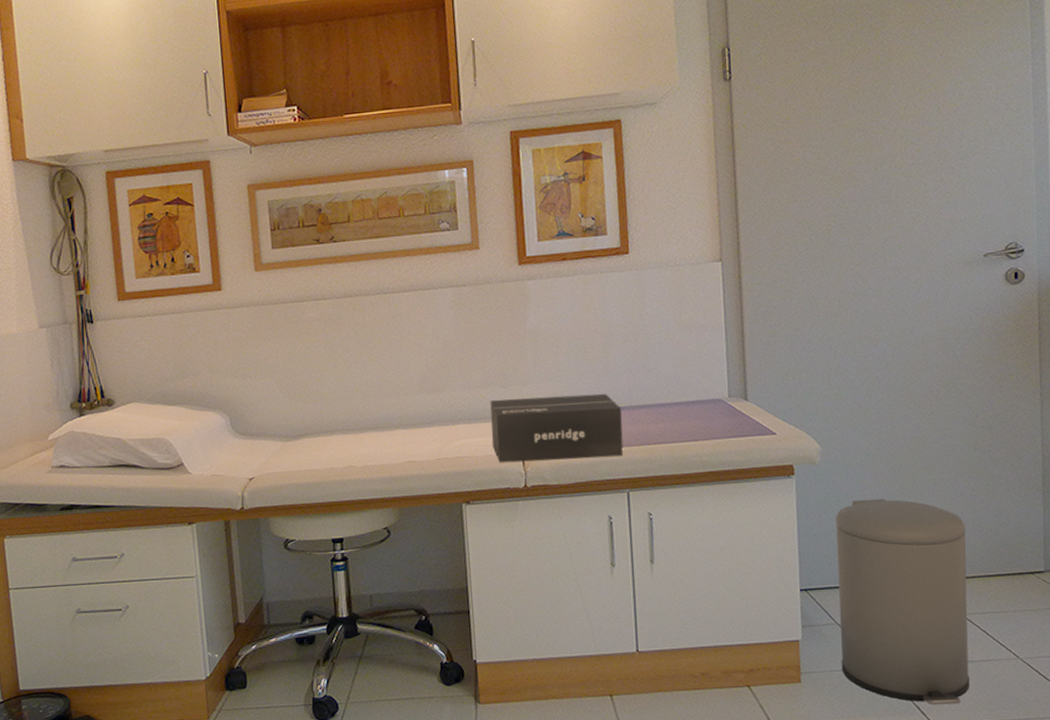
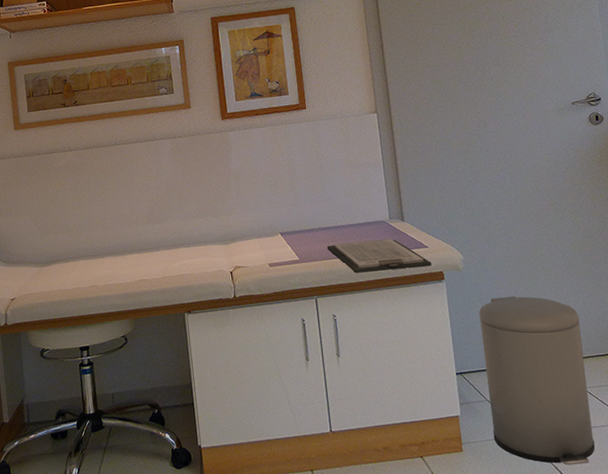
box: present [490,393,624,463] -> none [204,219,311,279]
clipboard: none [645,422,779,463] -> present [326,238,432,273]

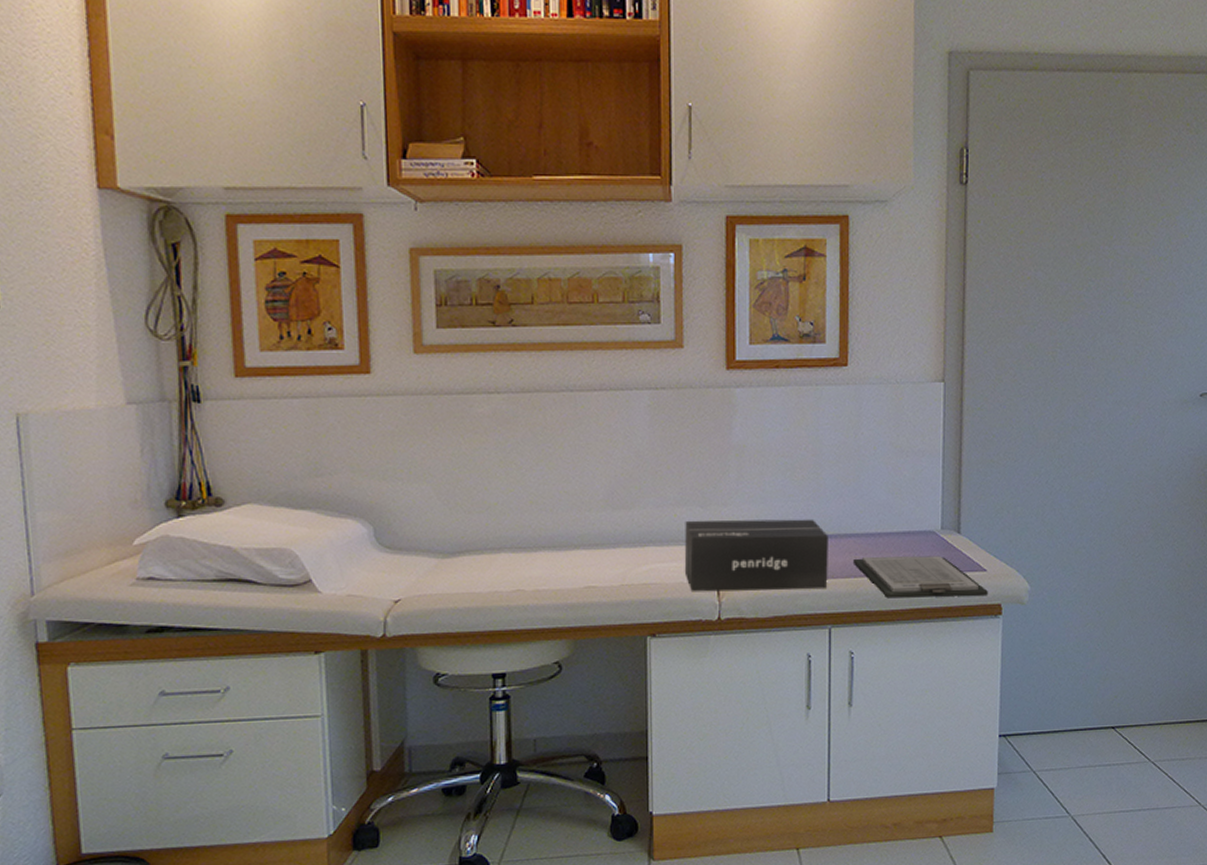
box: none [204,219,311,279] -> present [684,519,830,592]
pedal bin: present [479,296,595,466] -> none [1033,642,1162,854]

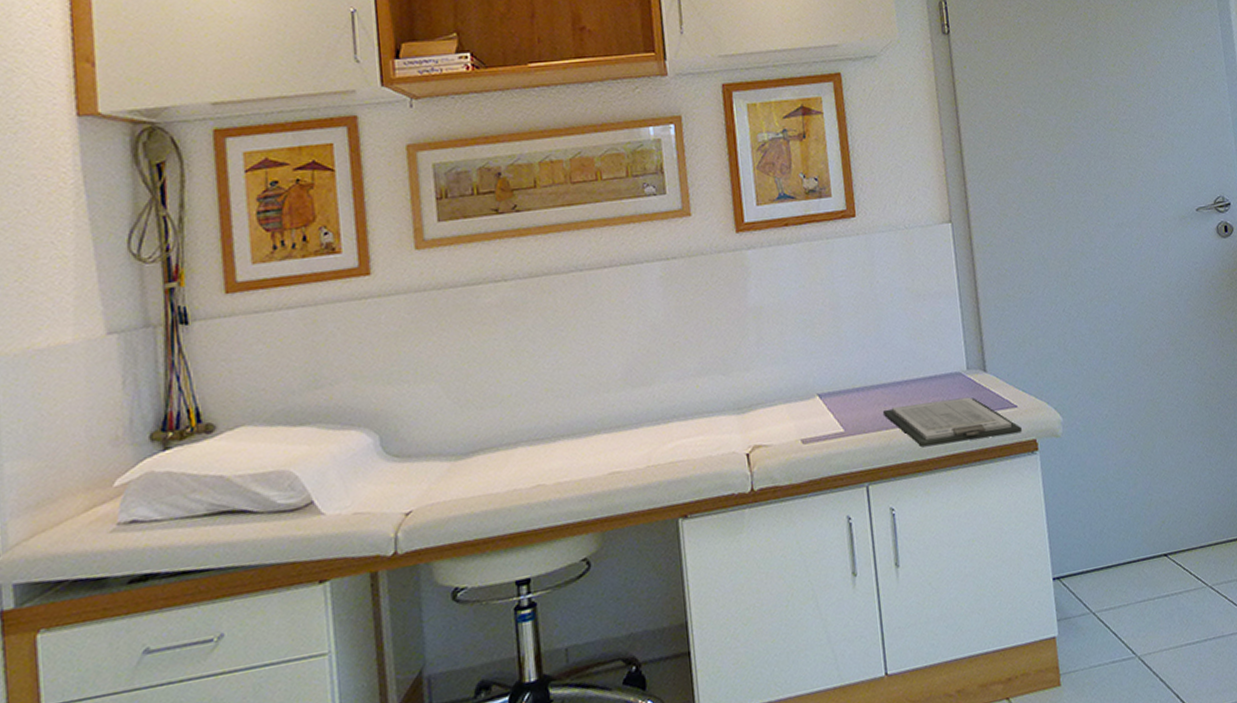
box: present [684,519,830,592] -> none [708,374,861,466]

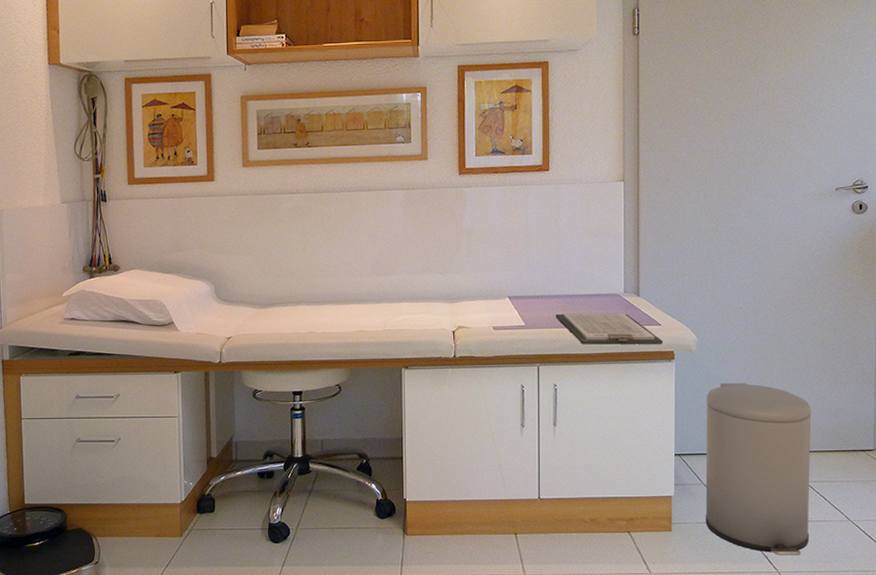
pedal bin: none [1082,468,1224,691] -> present [705,382,812,556]

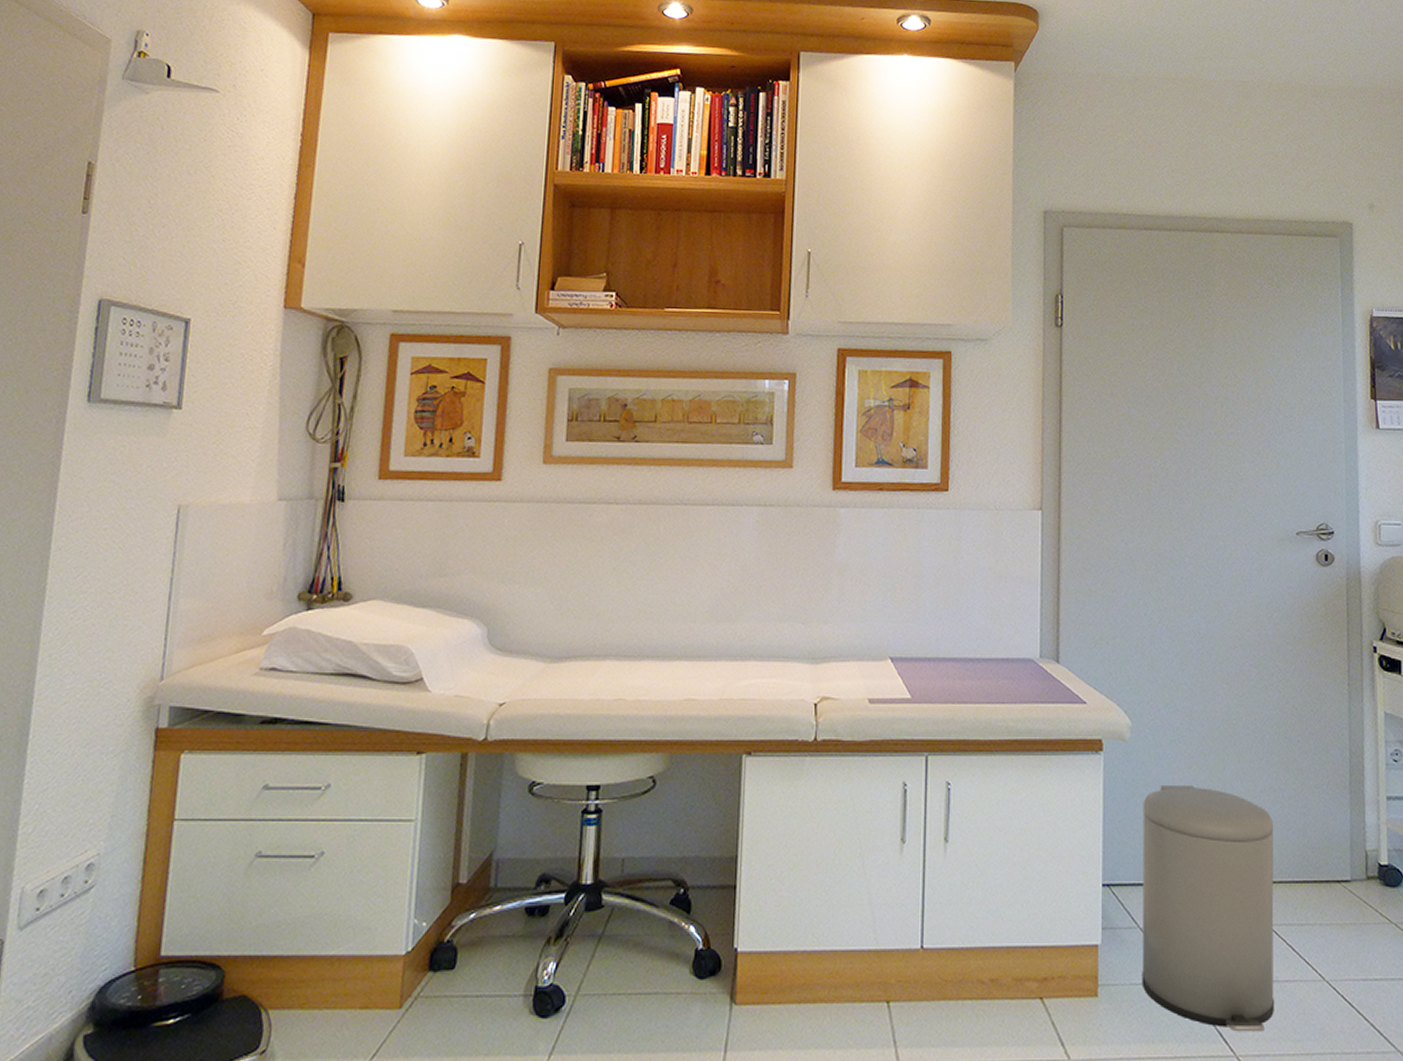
clipboard: present [555,312,663,345] -> none [950,682,1088,729]

